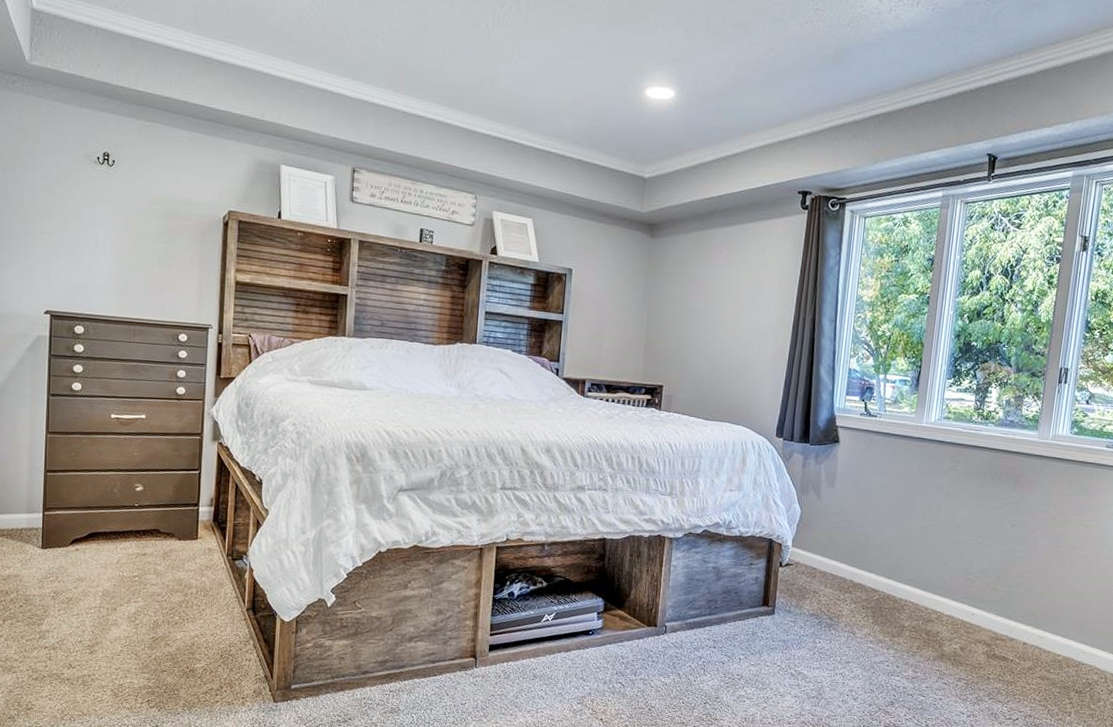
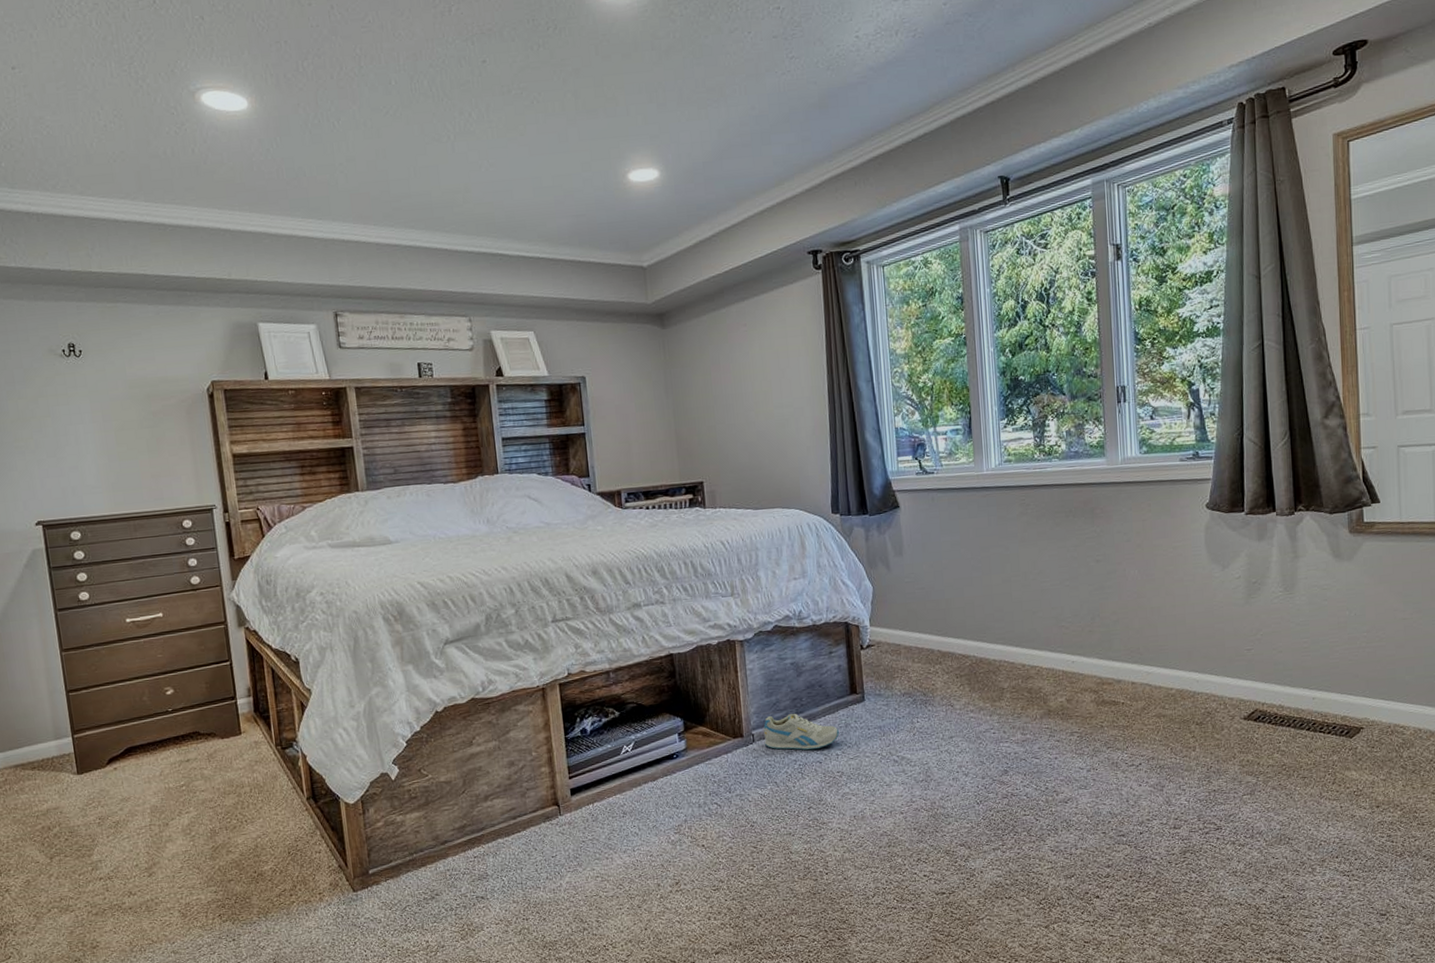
sneaker: none [675,612,745,651] -> present [763,713,839,751]

